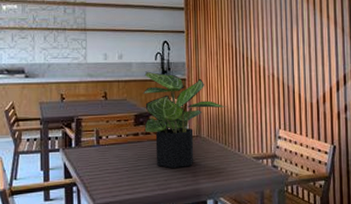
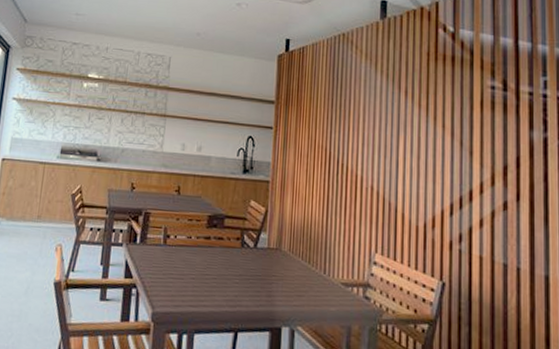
potted plant: present [142,71,227,168] -> none [217,167,315,284]

